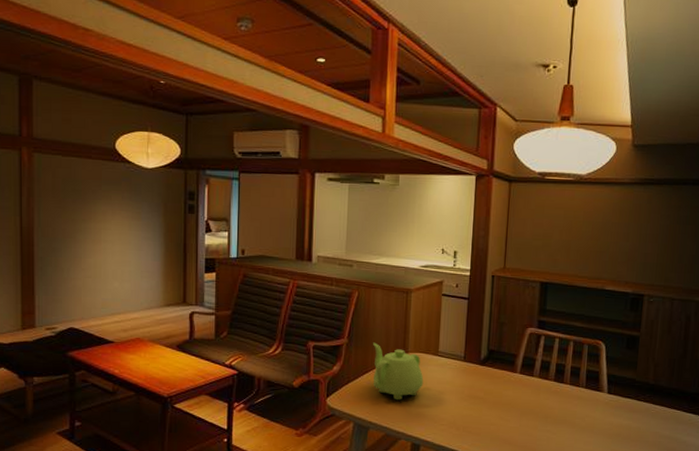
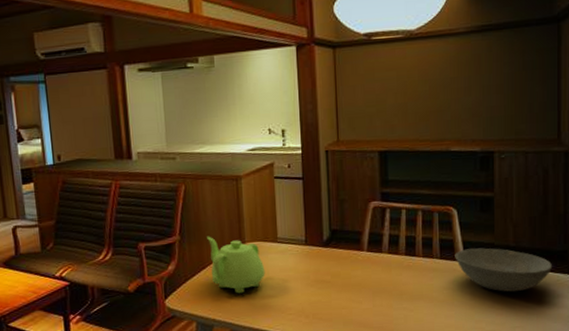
bowl: none [599,382,686,427] -> present [455,247,553,293]

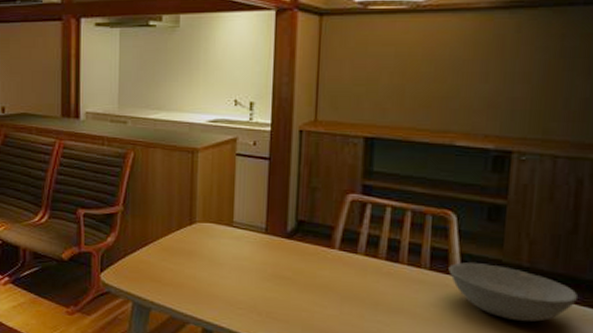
teapot: present [207,236,266,294] -> none [153,210,216,278]

